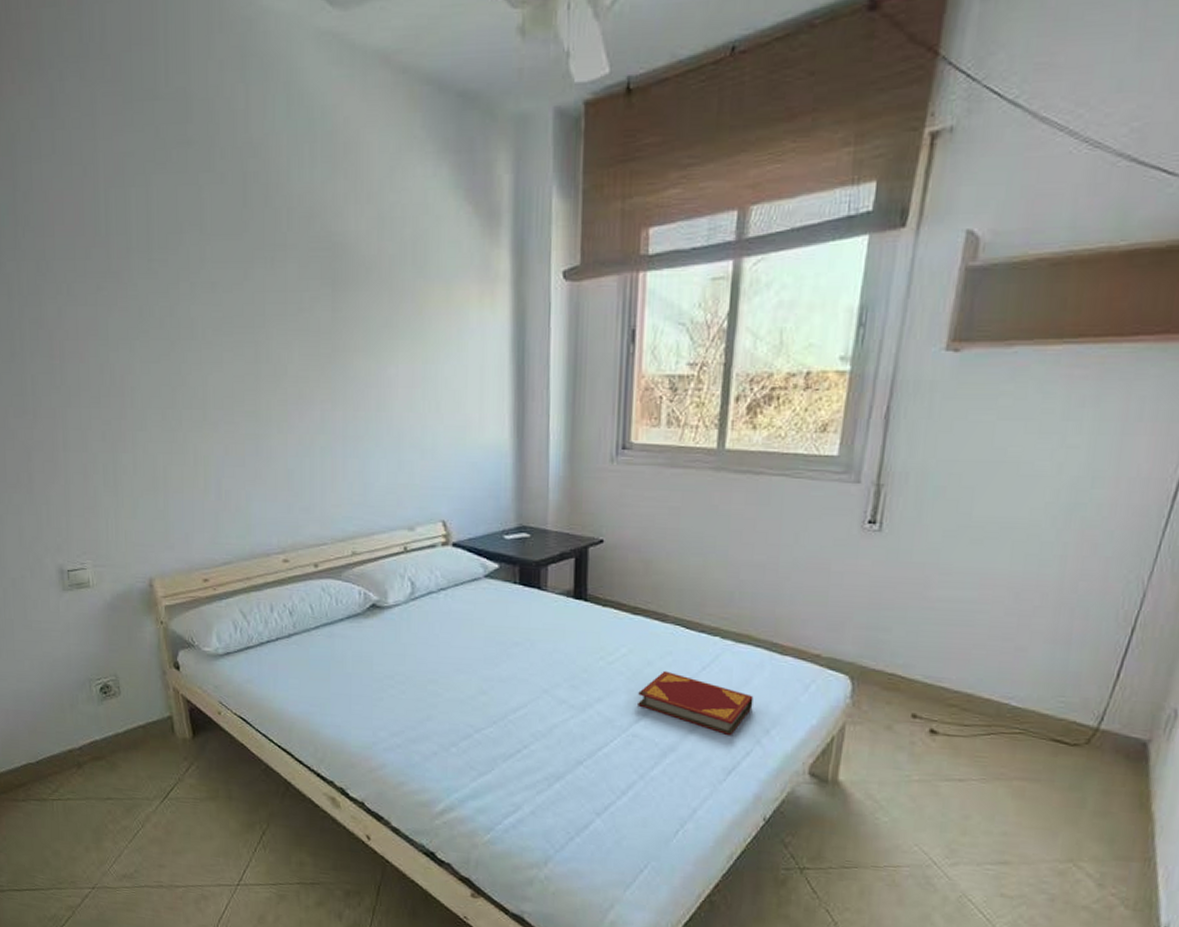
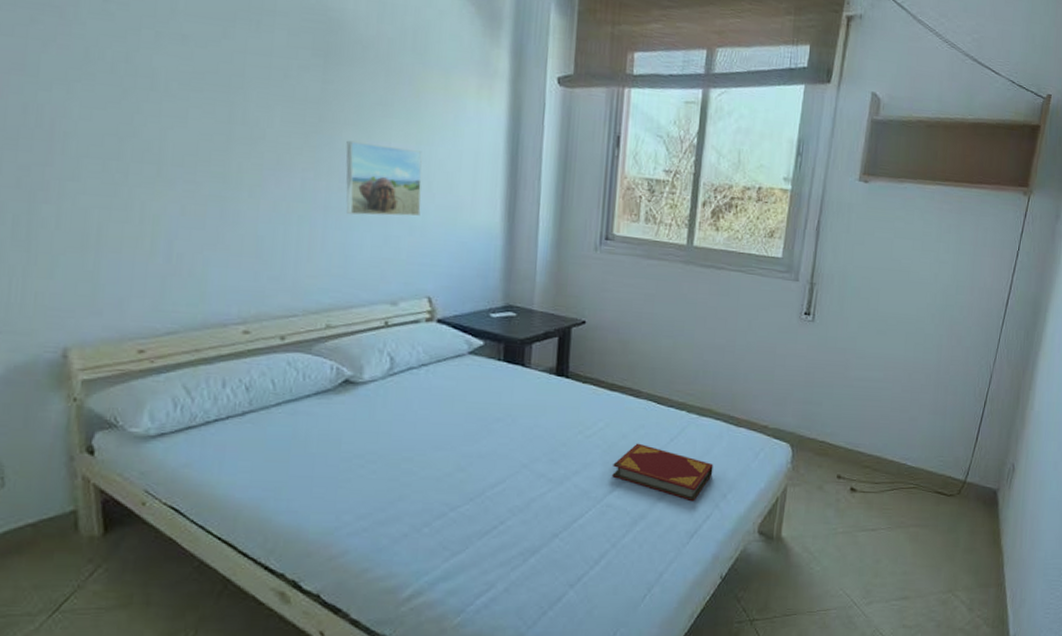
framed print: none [358,367,431,443] -> present [346,140,422,217]

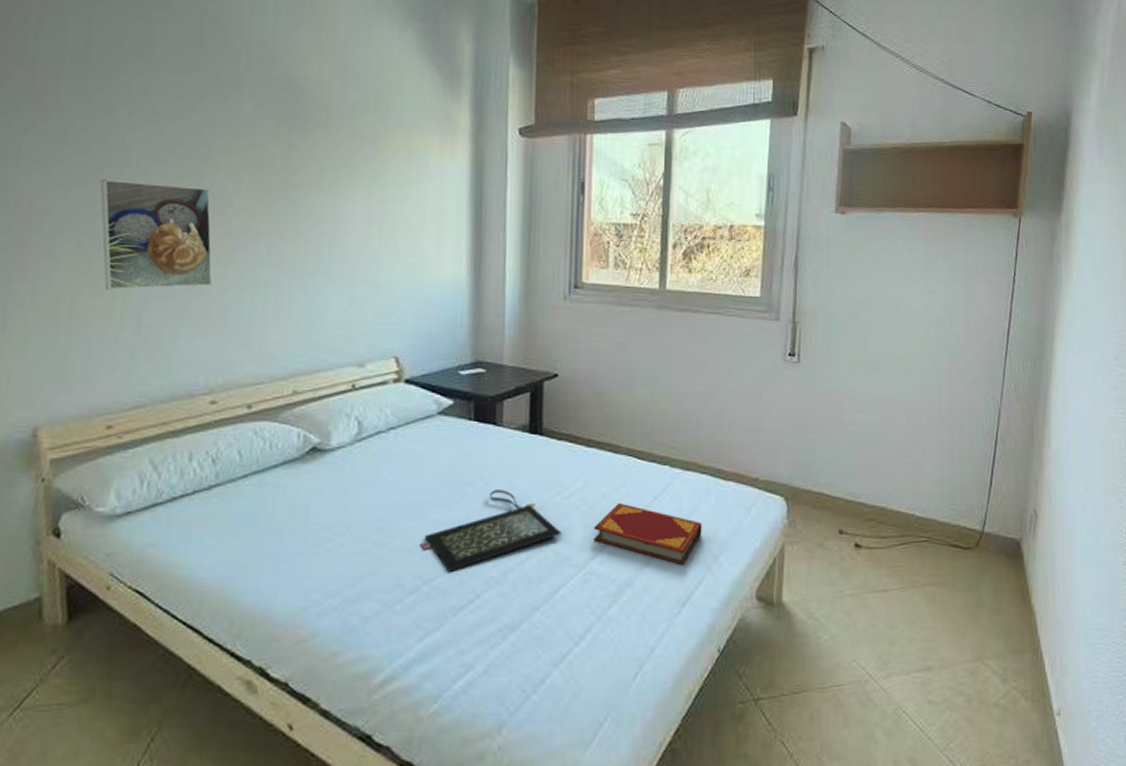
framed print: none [126,101,245,218] -> present [100,178,213,290]
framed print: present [346,140,422,217] -> none [311,203,387,278]
clutch bag: none [448,426,583,500] -> present [420,490,562,572]

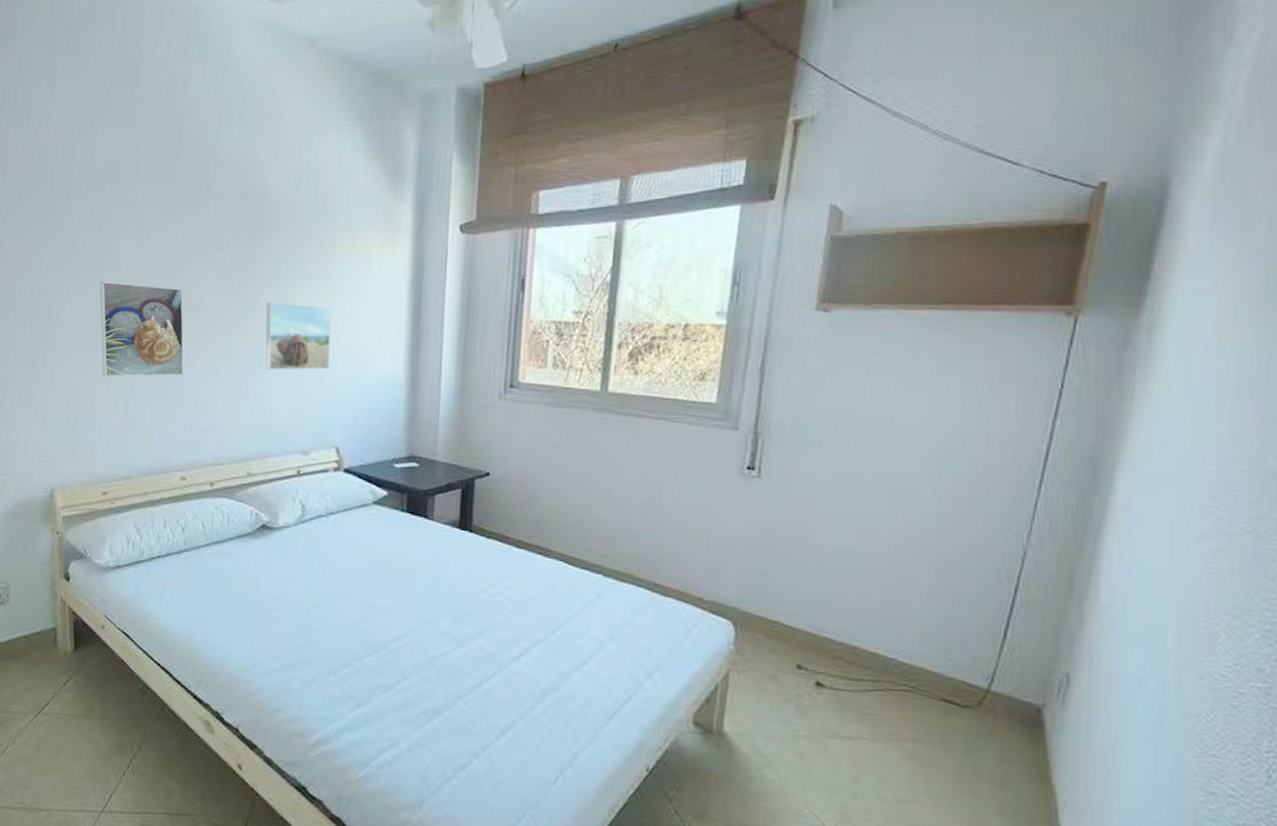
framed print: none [311,203,387,278] -> present [265,302,332,371]
clutch bag: present [420,490,562,572] -> none [353,580,487,652]
hardback book: present [594,502,702,566] -> none [519,606,636,678]

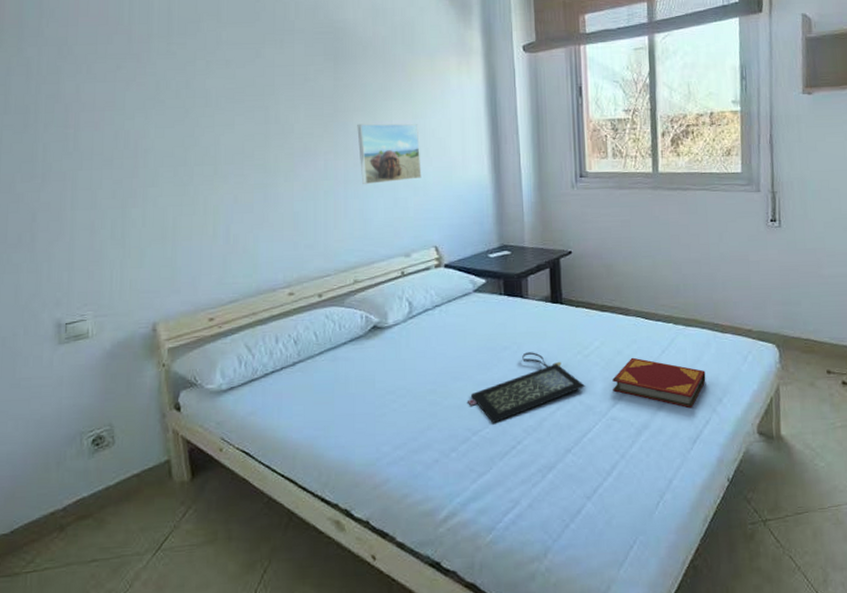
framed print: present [99,281,184,377] -> none [188,118,283,208]
clutch bag: none [353,580,487,652] -> present [468,352,585,423]
hardback book: none [519,606,636,678] -> present [612,357,706,408]

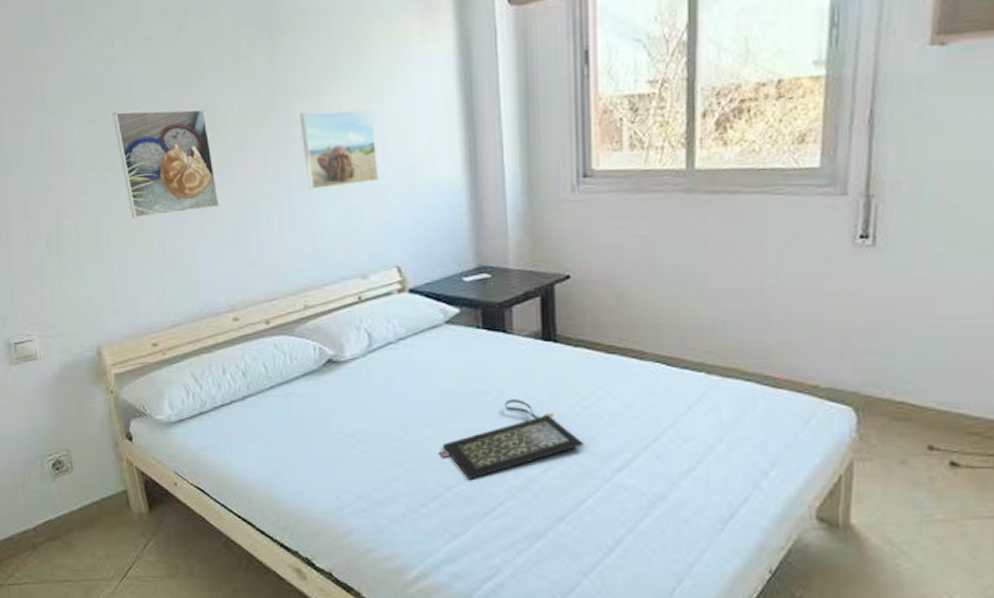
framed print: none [188,118,283,208] -> present [112,109,220,219]
hardback book: present [612,357,706,408] -> none [620,413,747,481]

